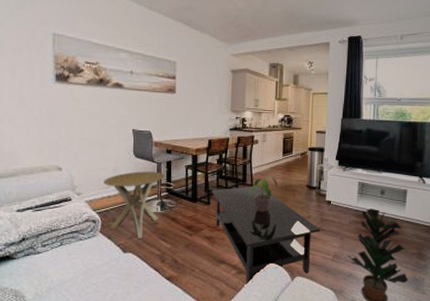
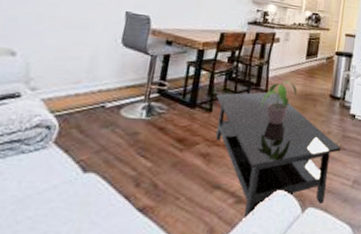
side table: present [104,171,165,238] -> none [70,64,159,153]

